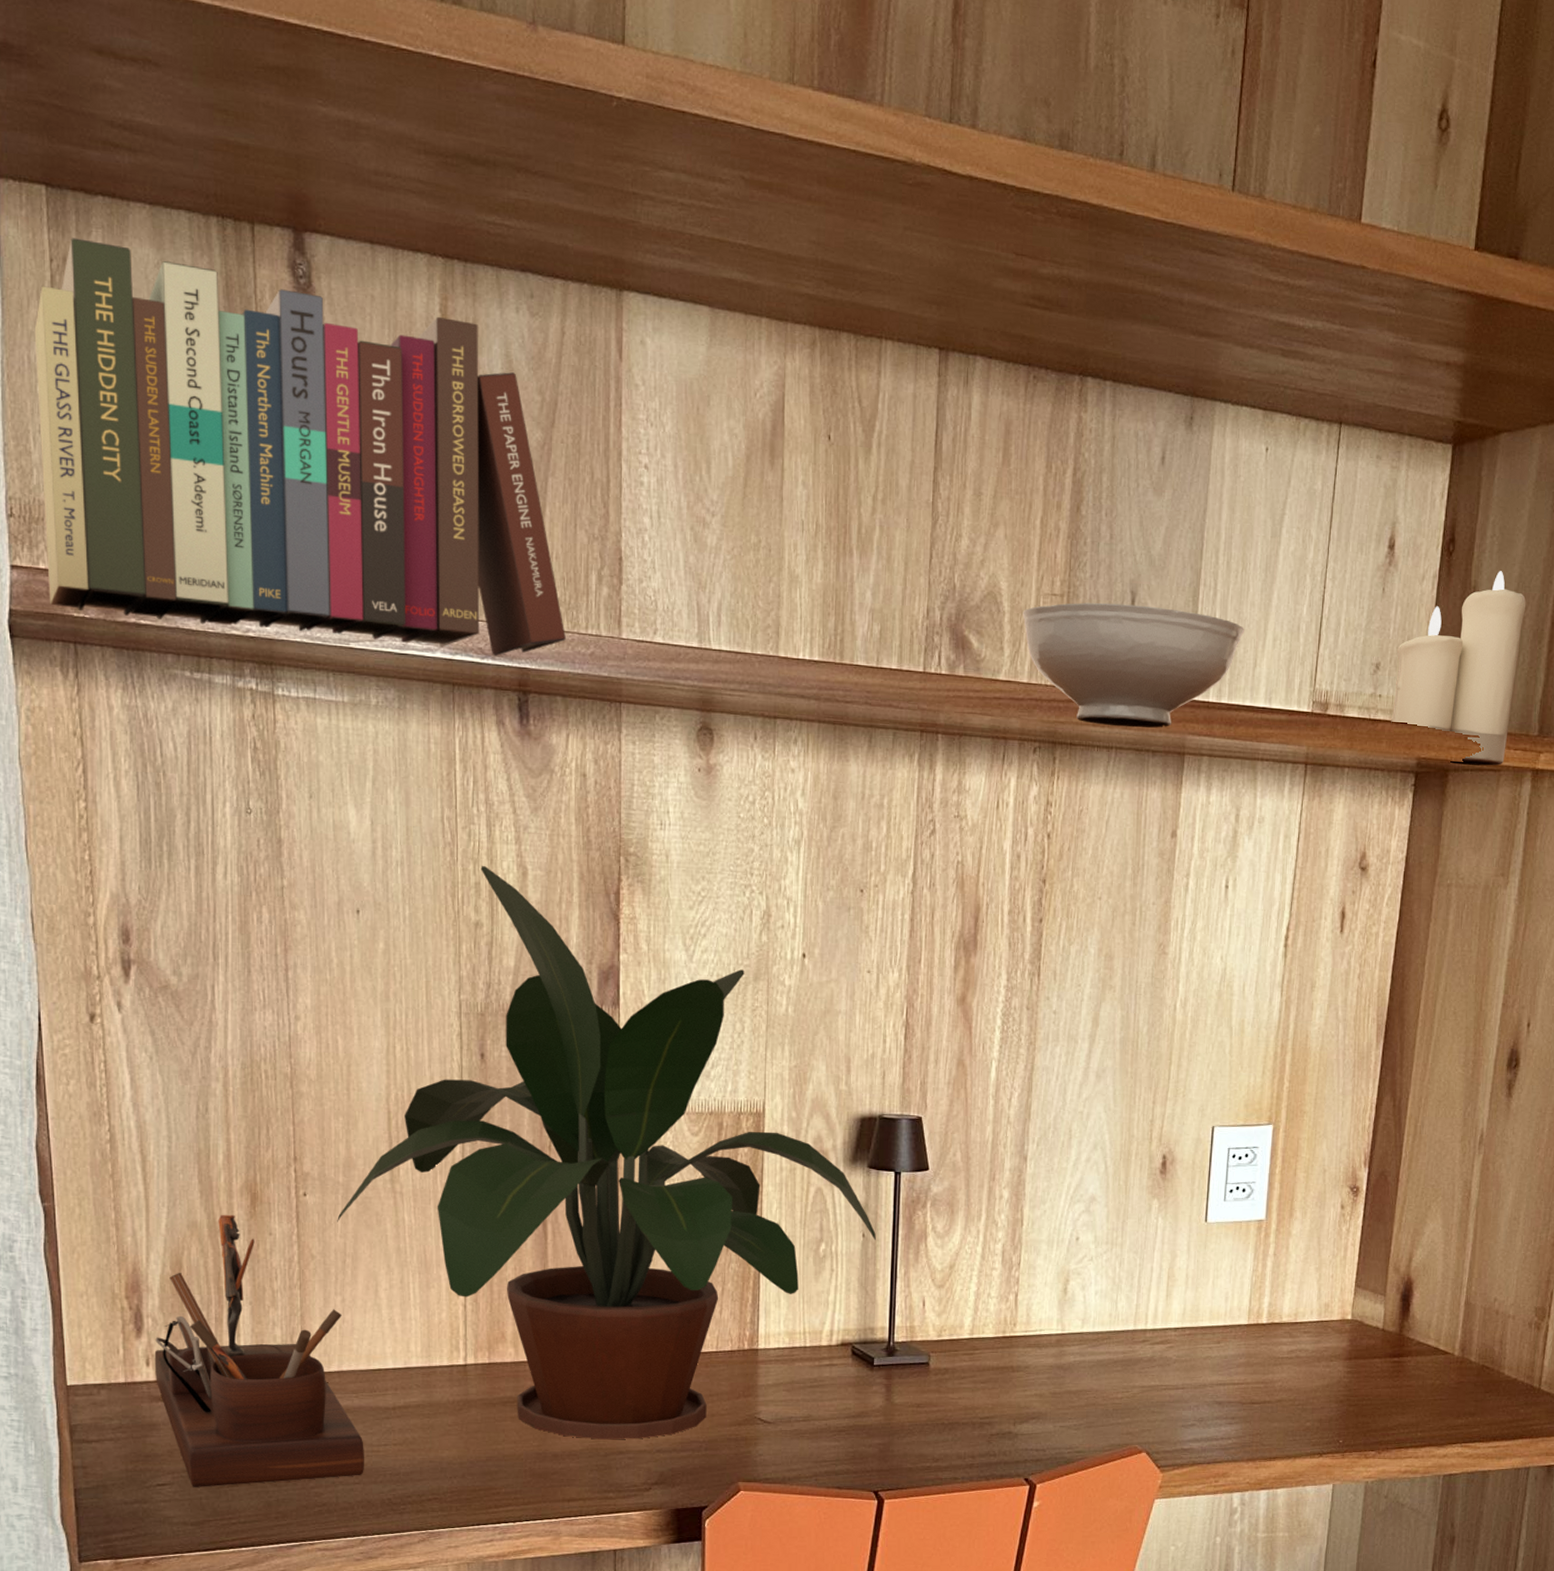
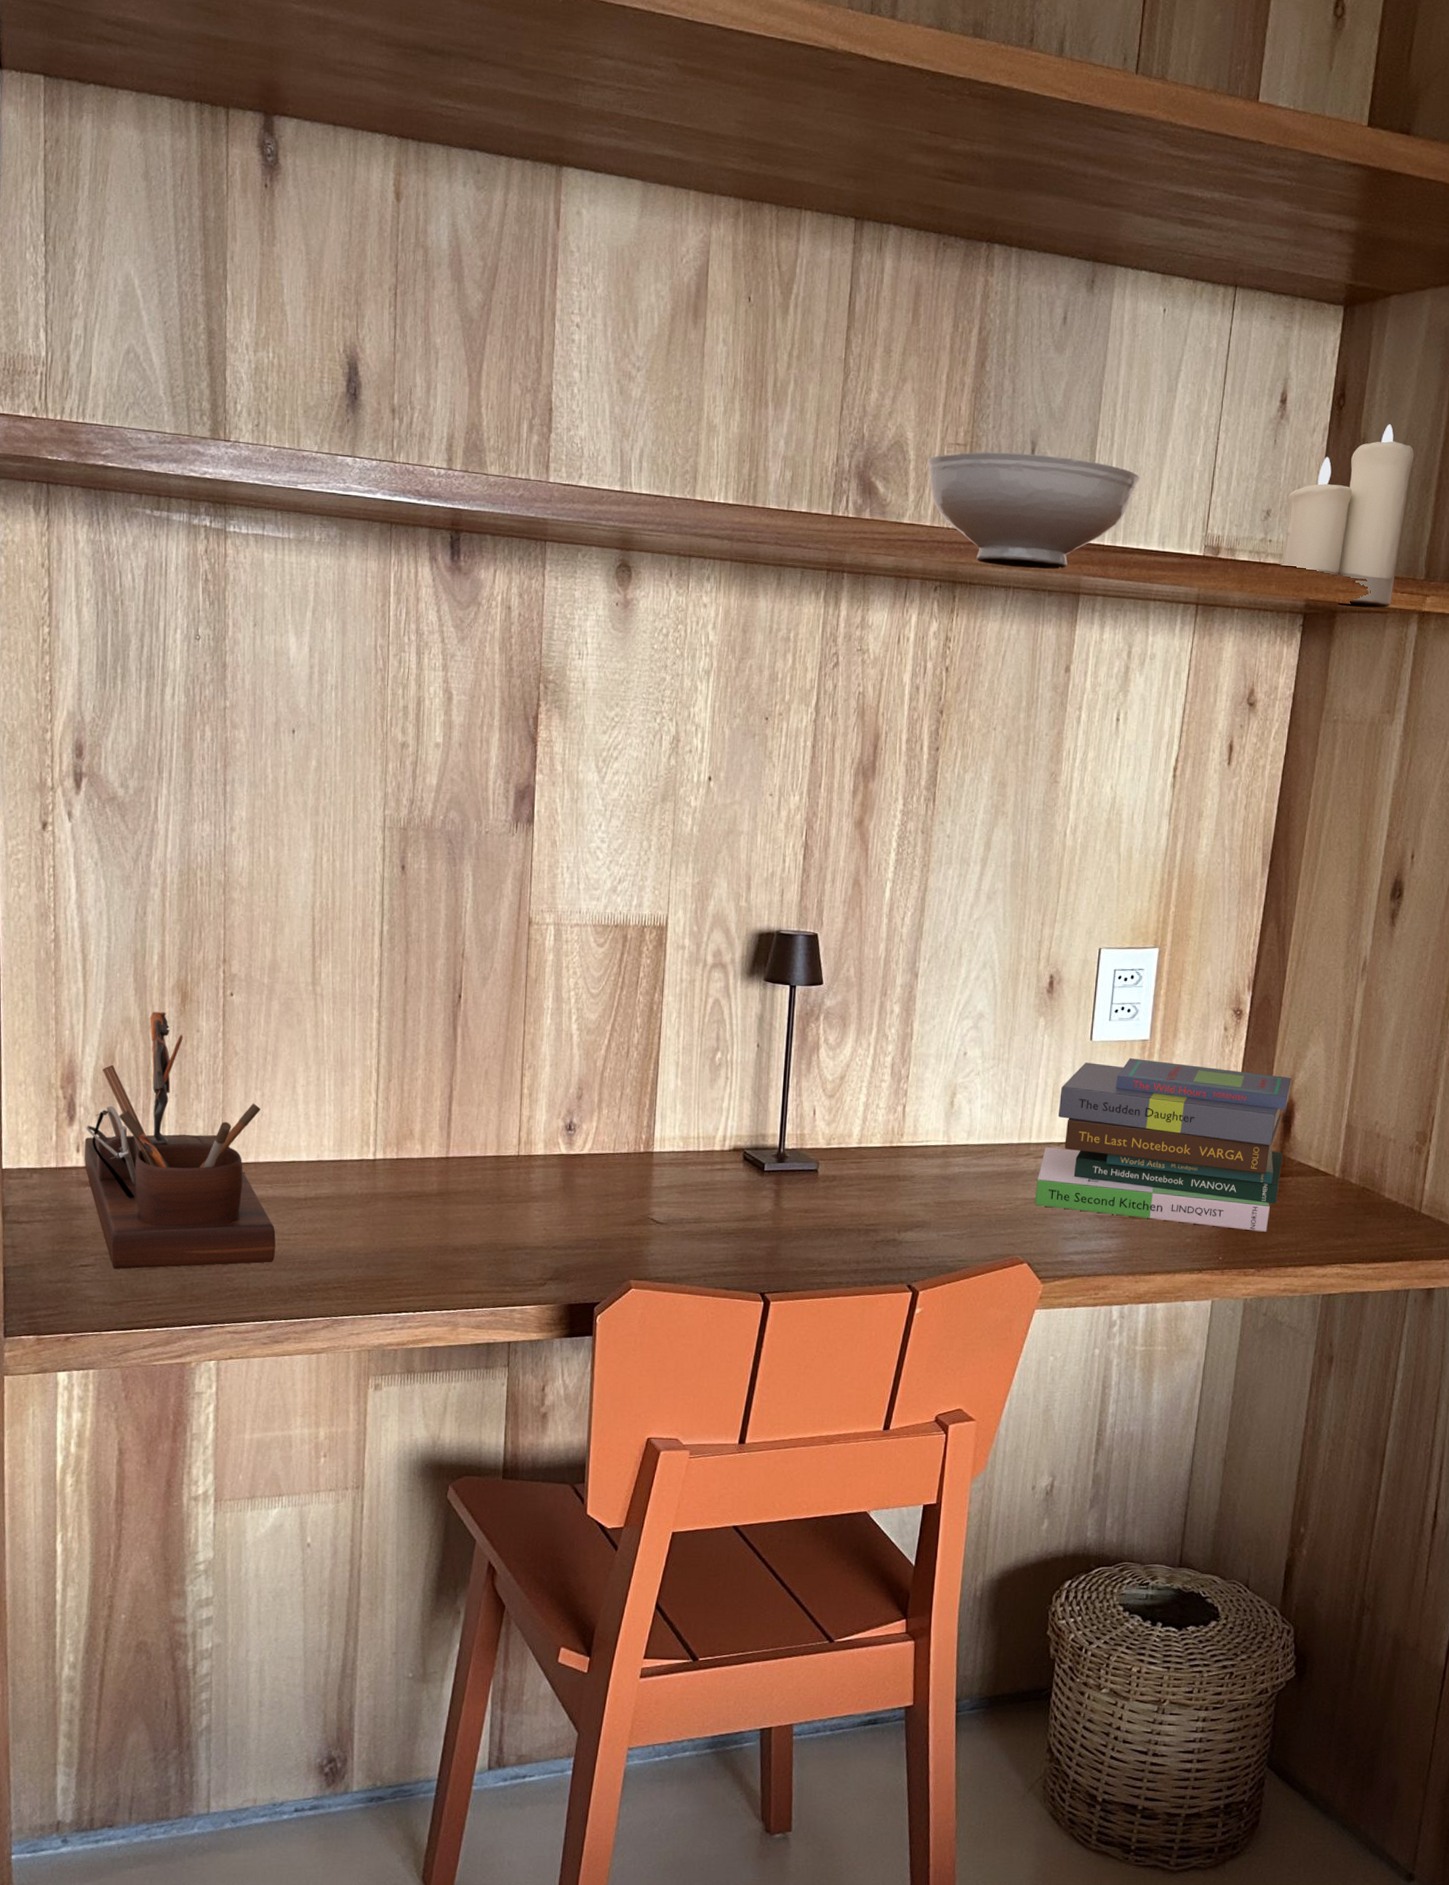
books: present [34,238,566,656] -> none [26,121,497,498]
potted plant: present [337,865,876,1440] -> none [260,690,770,1236]
books: none [1152,1239,1410,1413] -> present [1034,1058,1292,1232]

